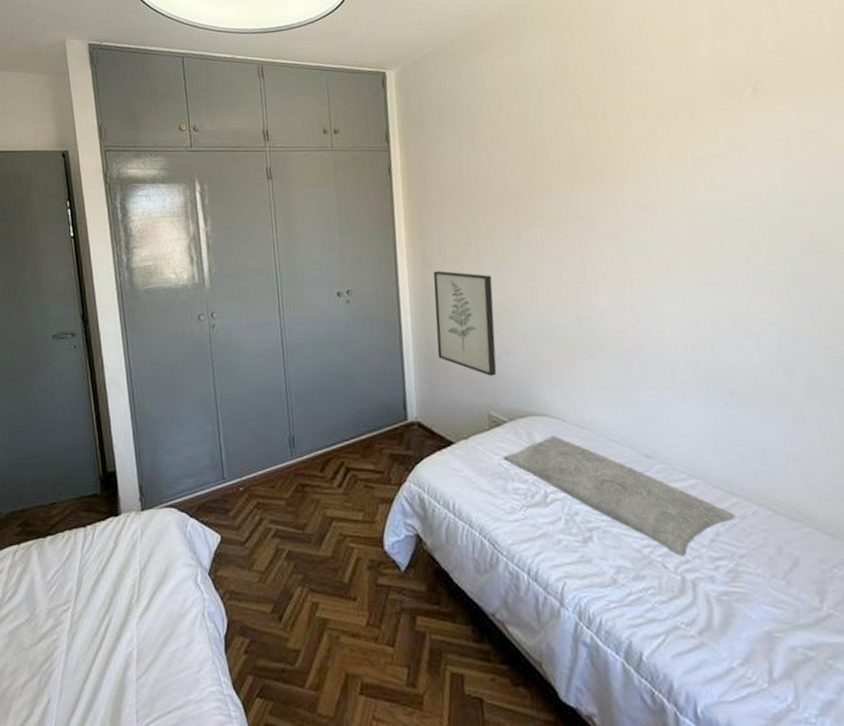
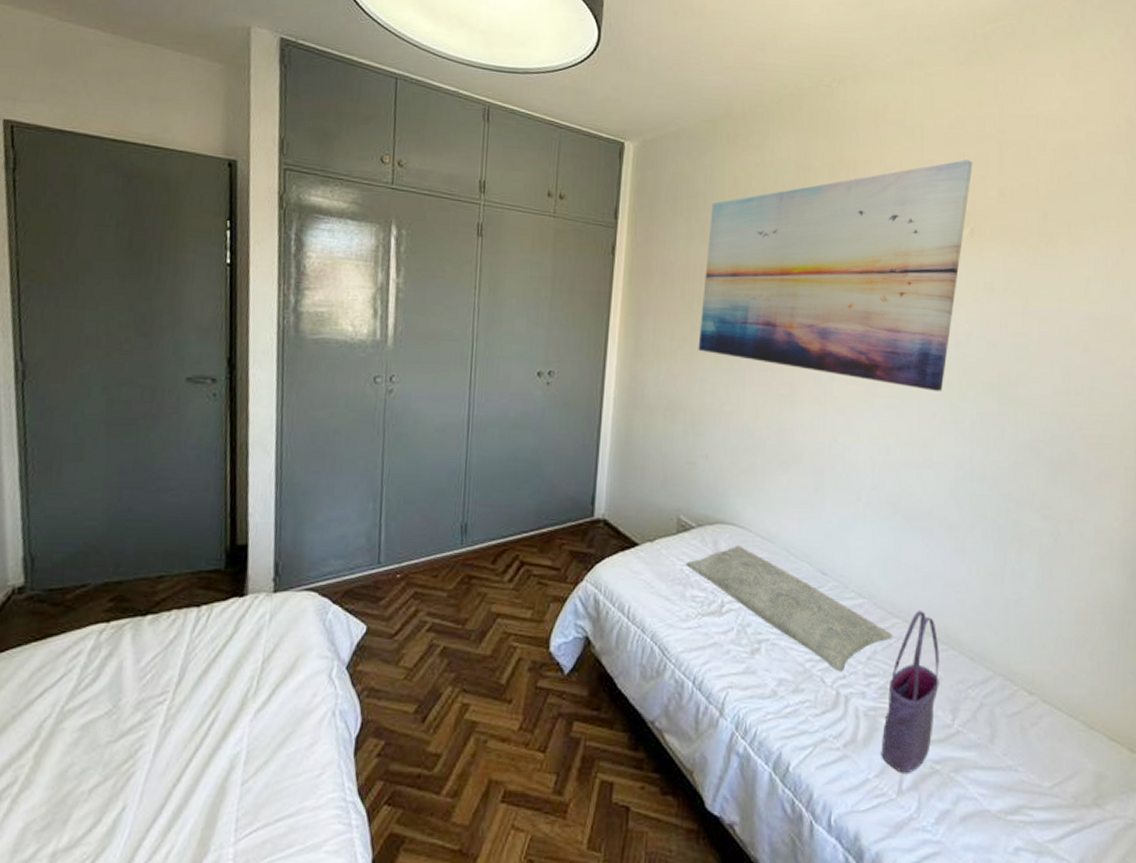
wall art: present [433,270,497,376] -> none [635,363,701,480]
wall art: none [476,19,749,259] -> present [698,160,973,391]
tote bag: none [739,486,799,662] -> present [881,609,939,775]

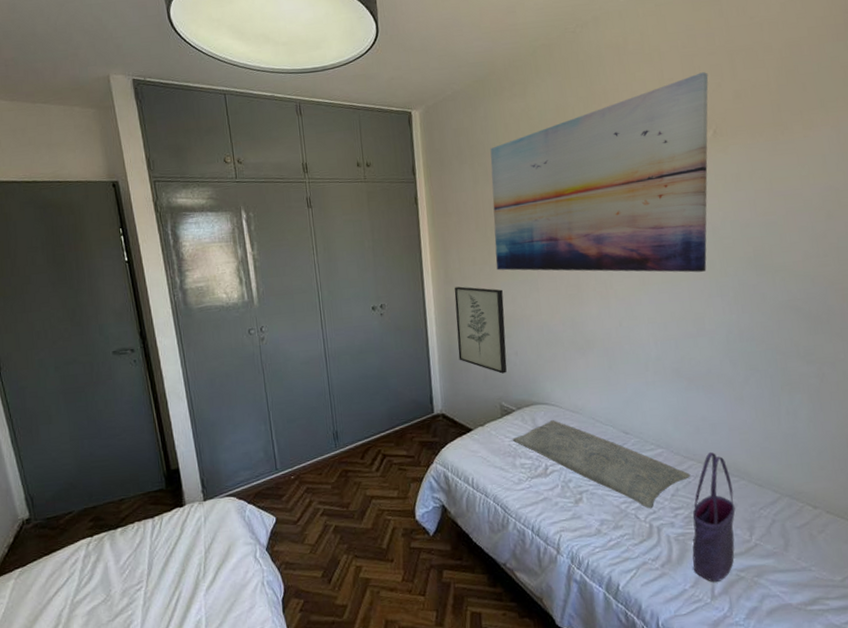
wall art: none [635,363,701,480] -> present [454,286,507,374]

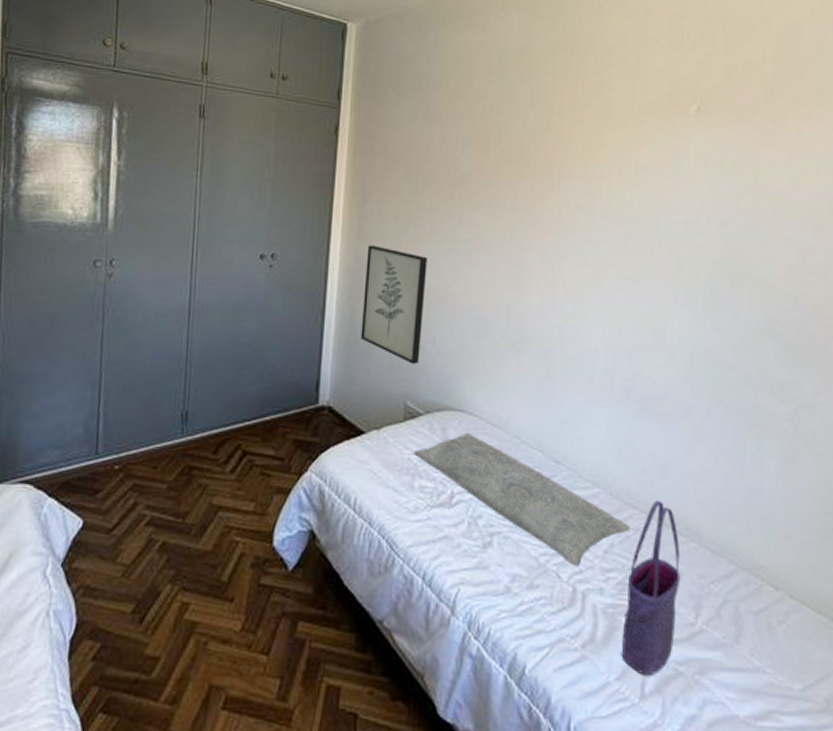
wall art: present [490,72,708,273] -> none [423,38,697,272]

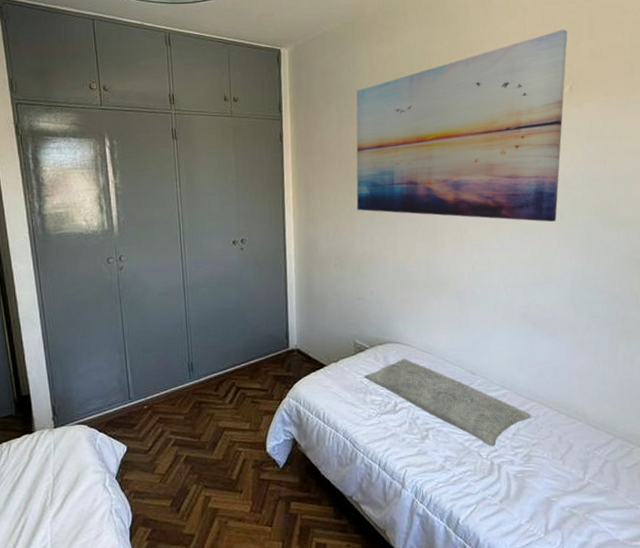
wall art: present [360,245,427,364] -> none [314,225,363,312]
wall art: none [423,38,697,272] -> present [356,29,568,222]
tote bag: present [621,499,680,677] -> none [529,394,572,519]

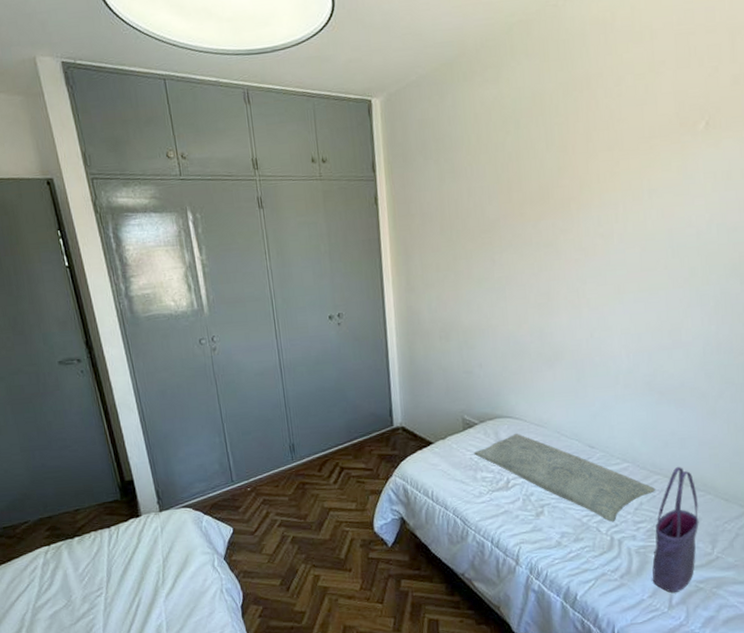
wall art: present [356,29,568,222] -> none [458,53,705,281]
tote bag: none [529,394,572,519] -> present [652,466,699,593]

